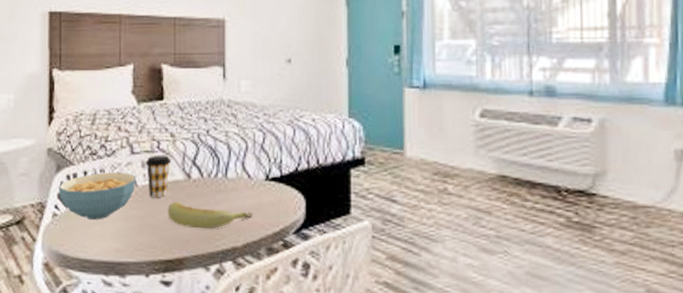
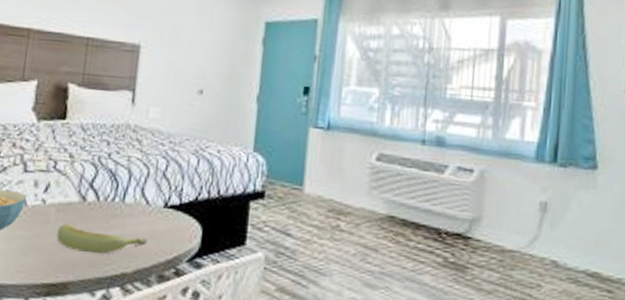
coffee cup: present [145,155,171,198] -> none [38,175,67,219]

